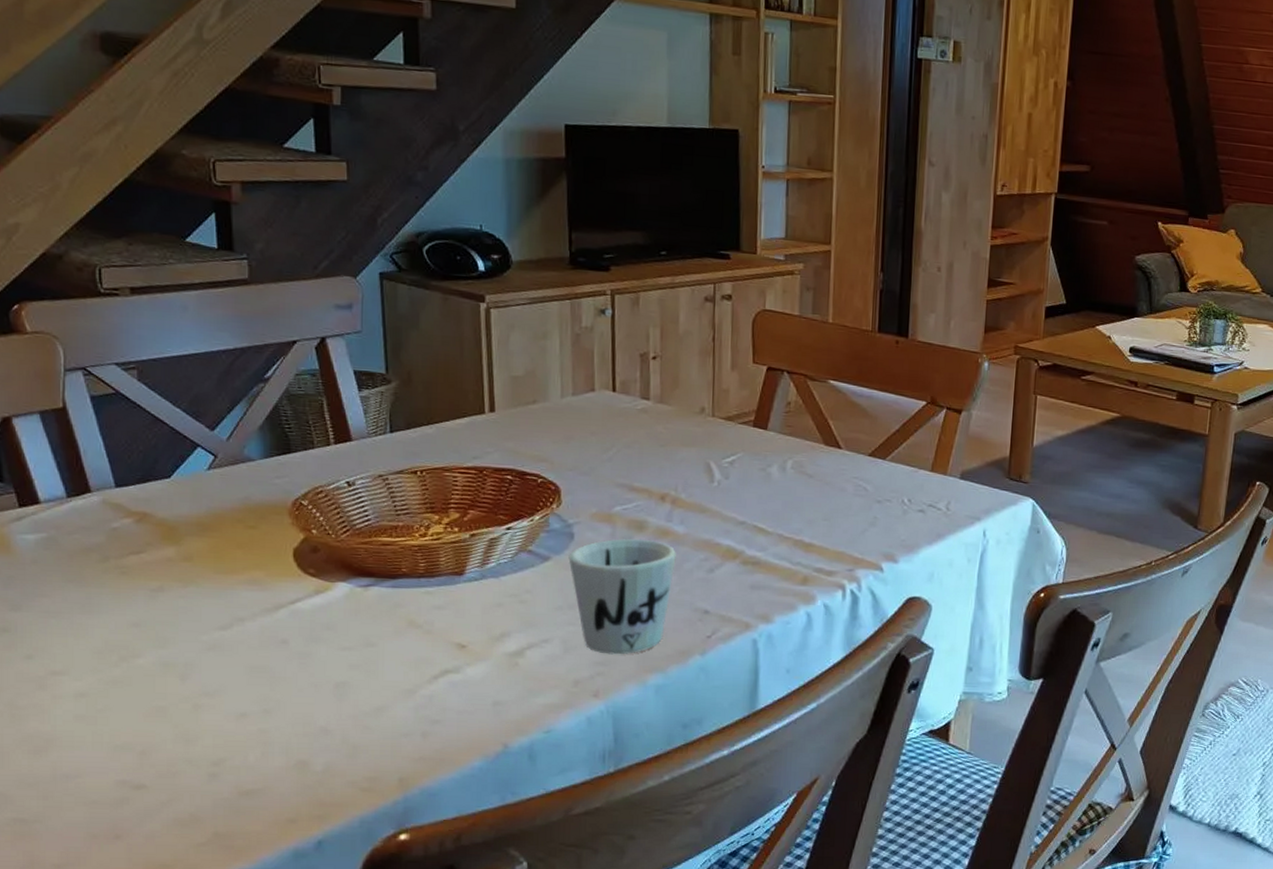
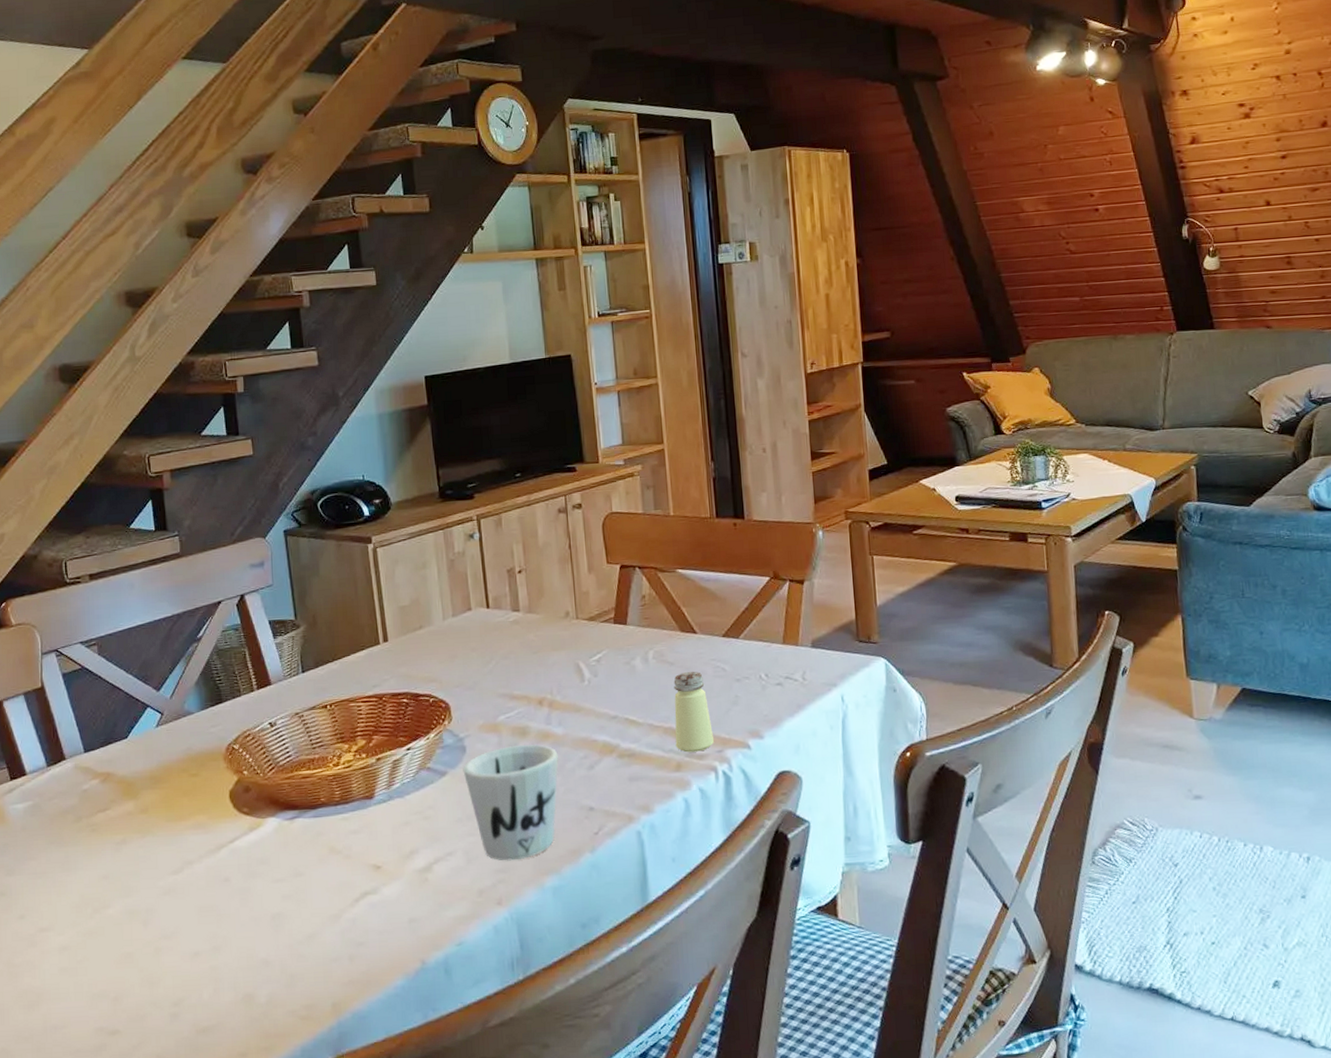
saltshaker: none [804,486,846,568] -> present [673,671,715,753]

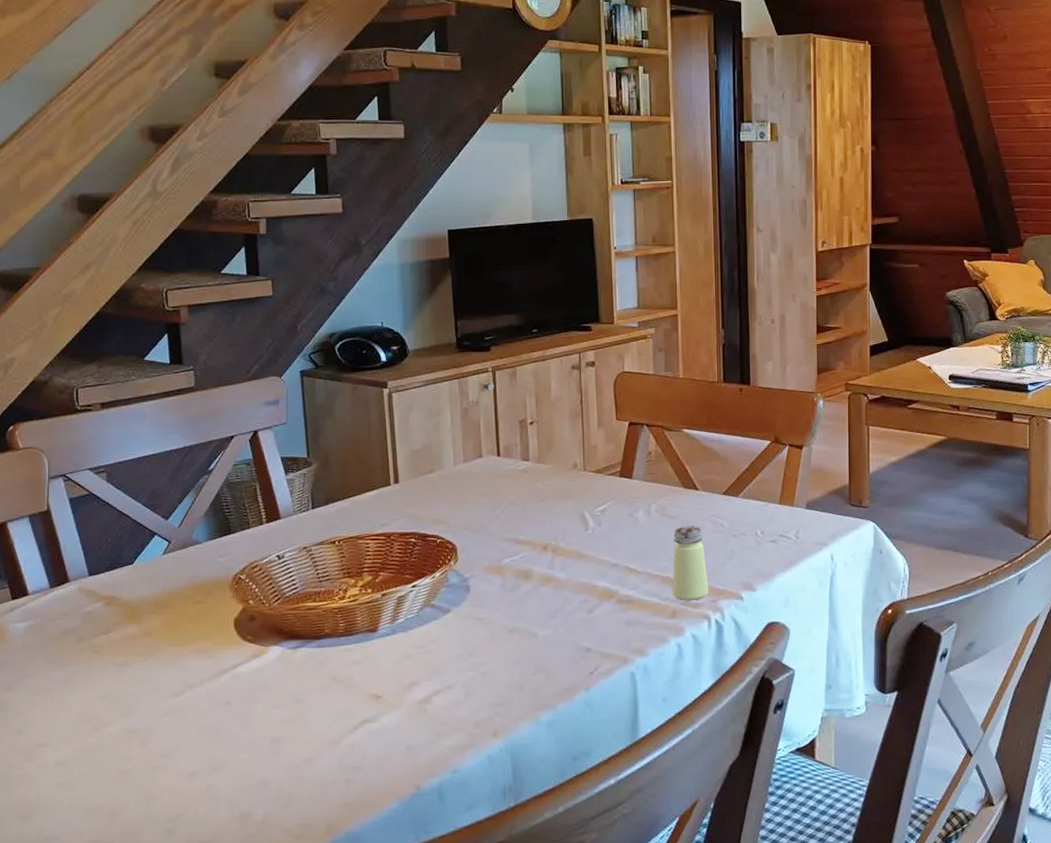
mug: present [463,744,559,861] -> none [466,586,559,696]

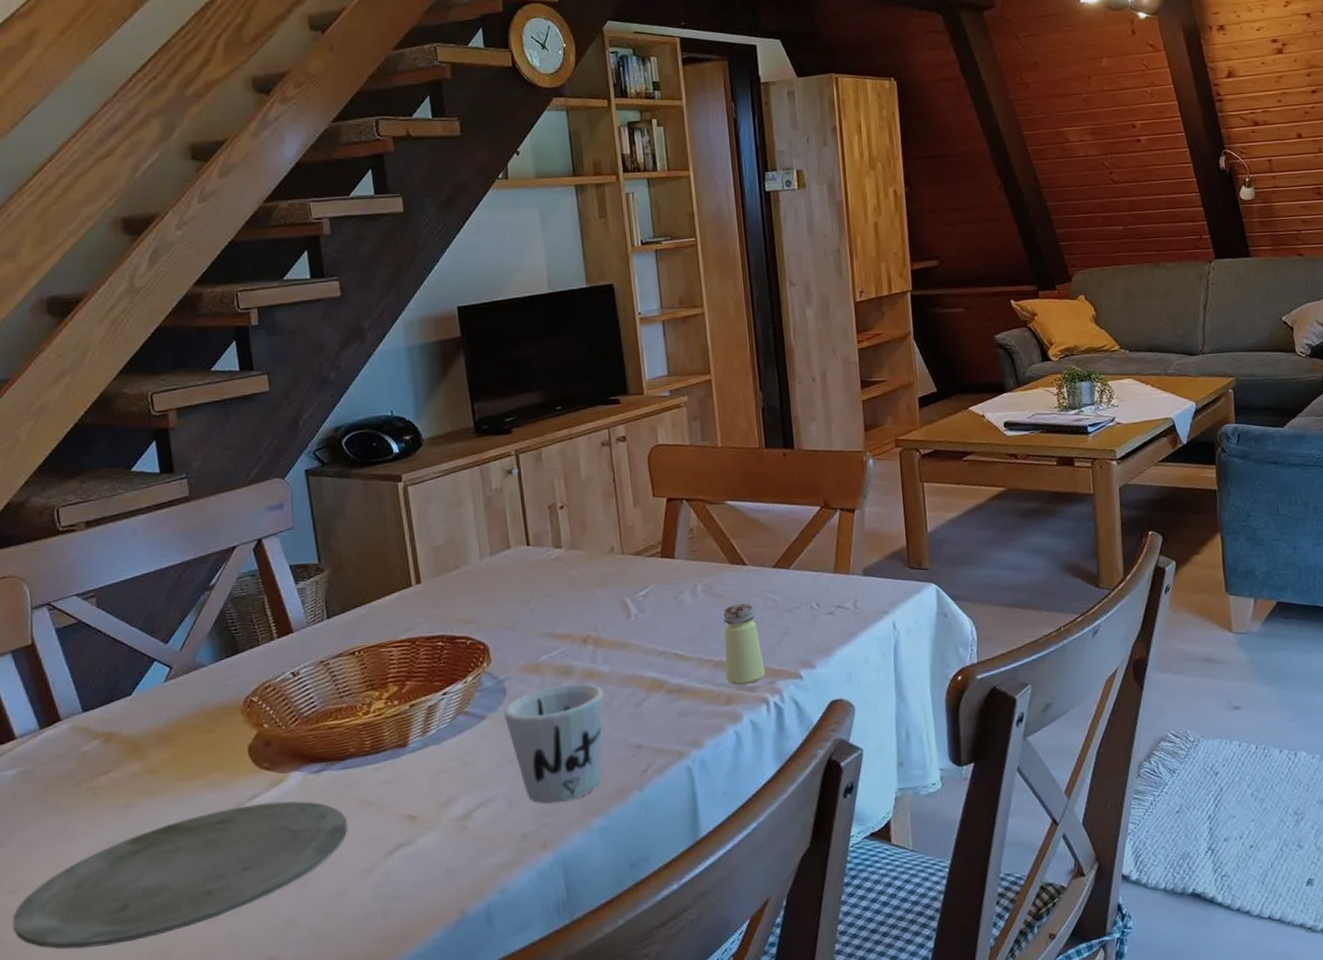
plate: none [17,671,319,790] -> present [12,801,348,950]
mug: none [466,586,559,696] -> present [503,683,605,804]

